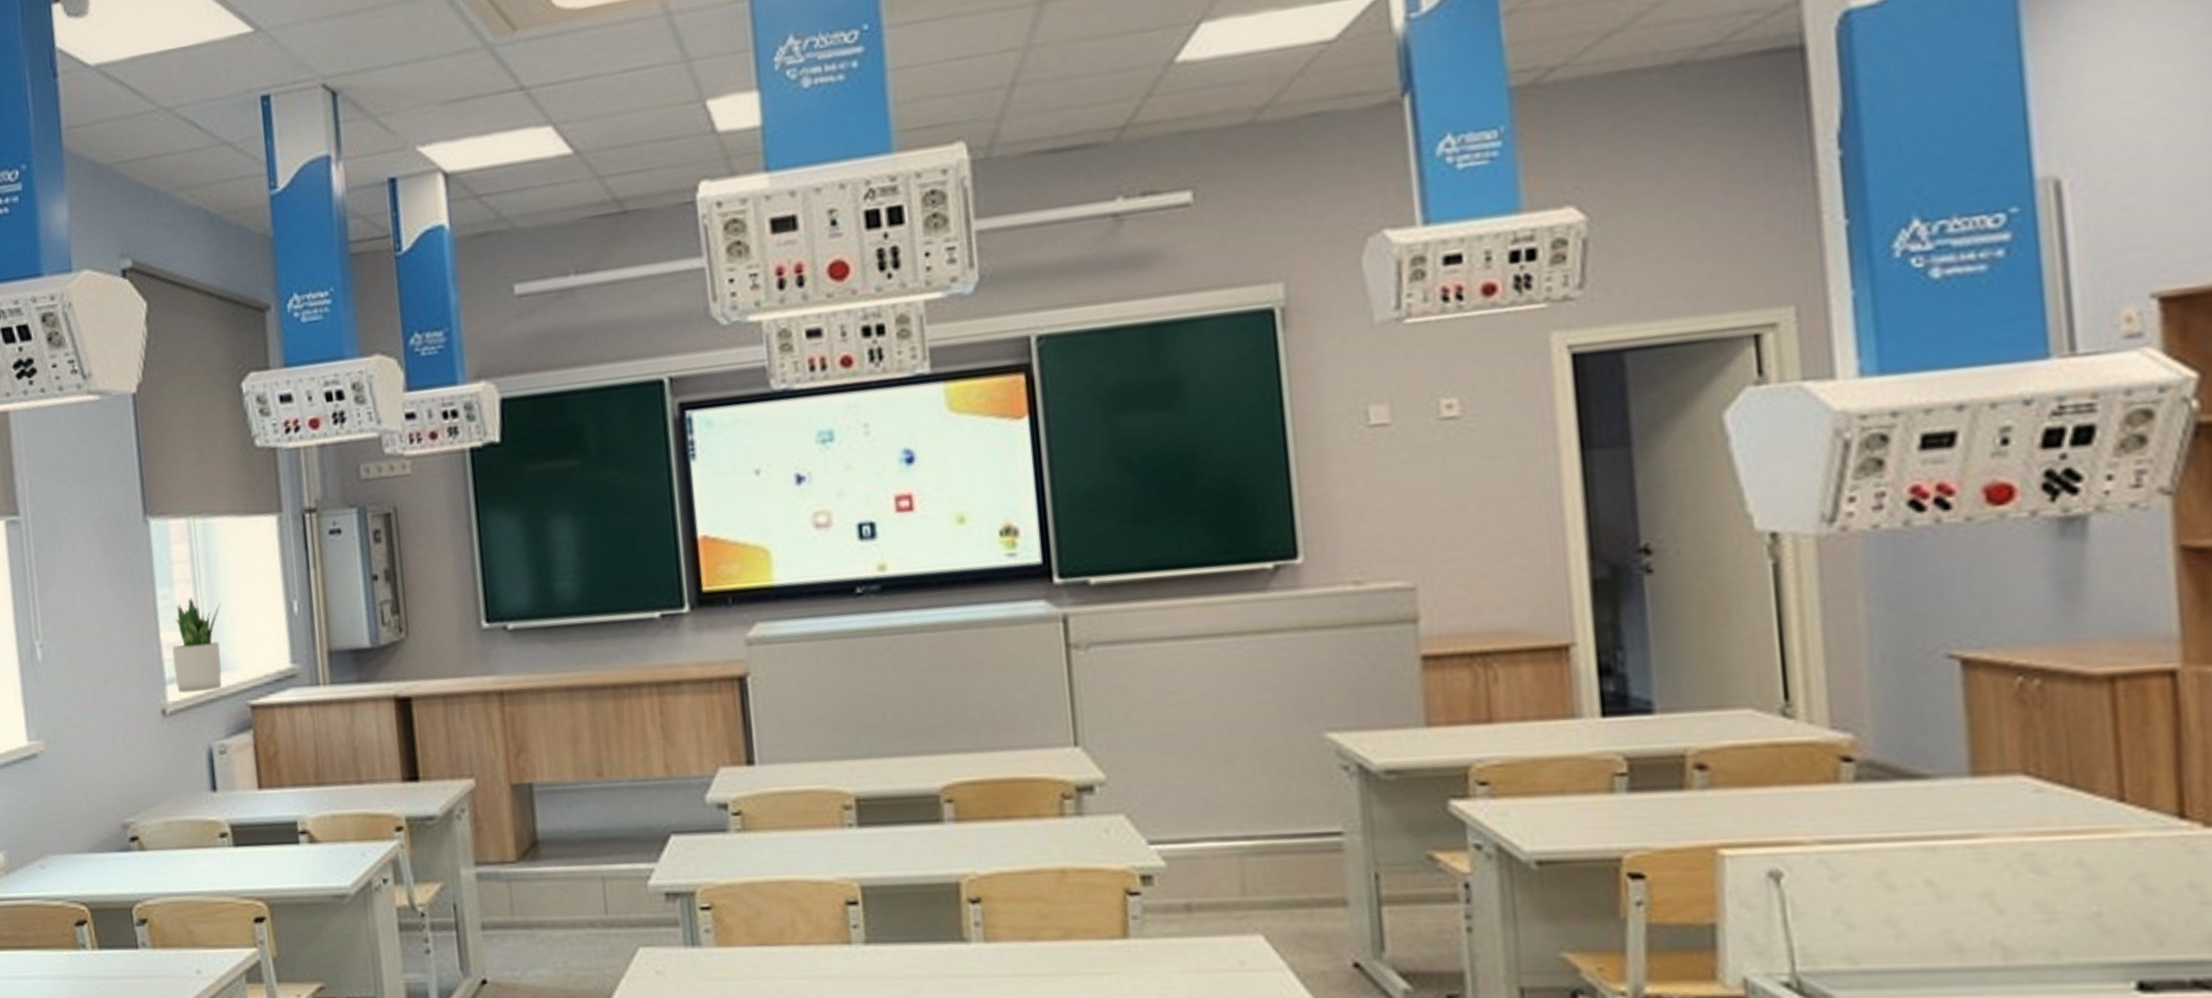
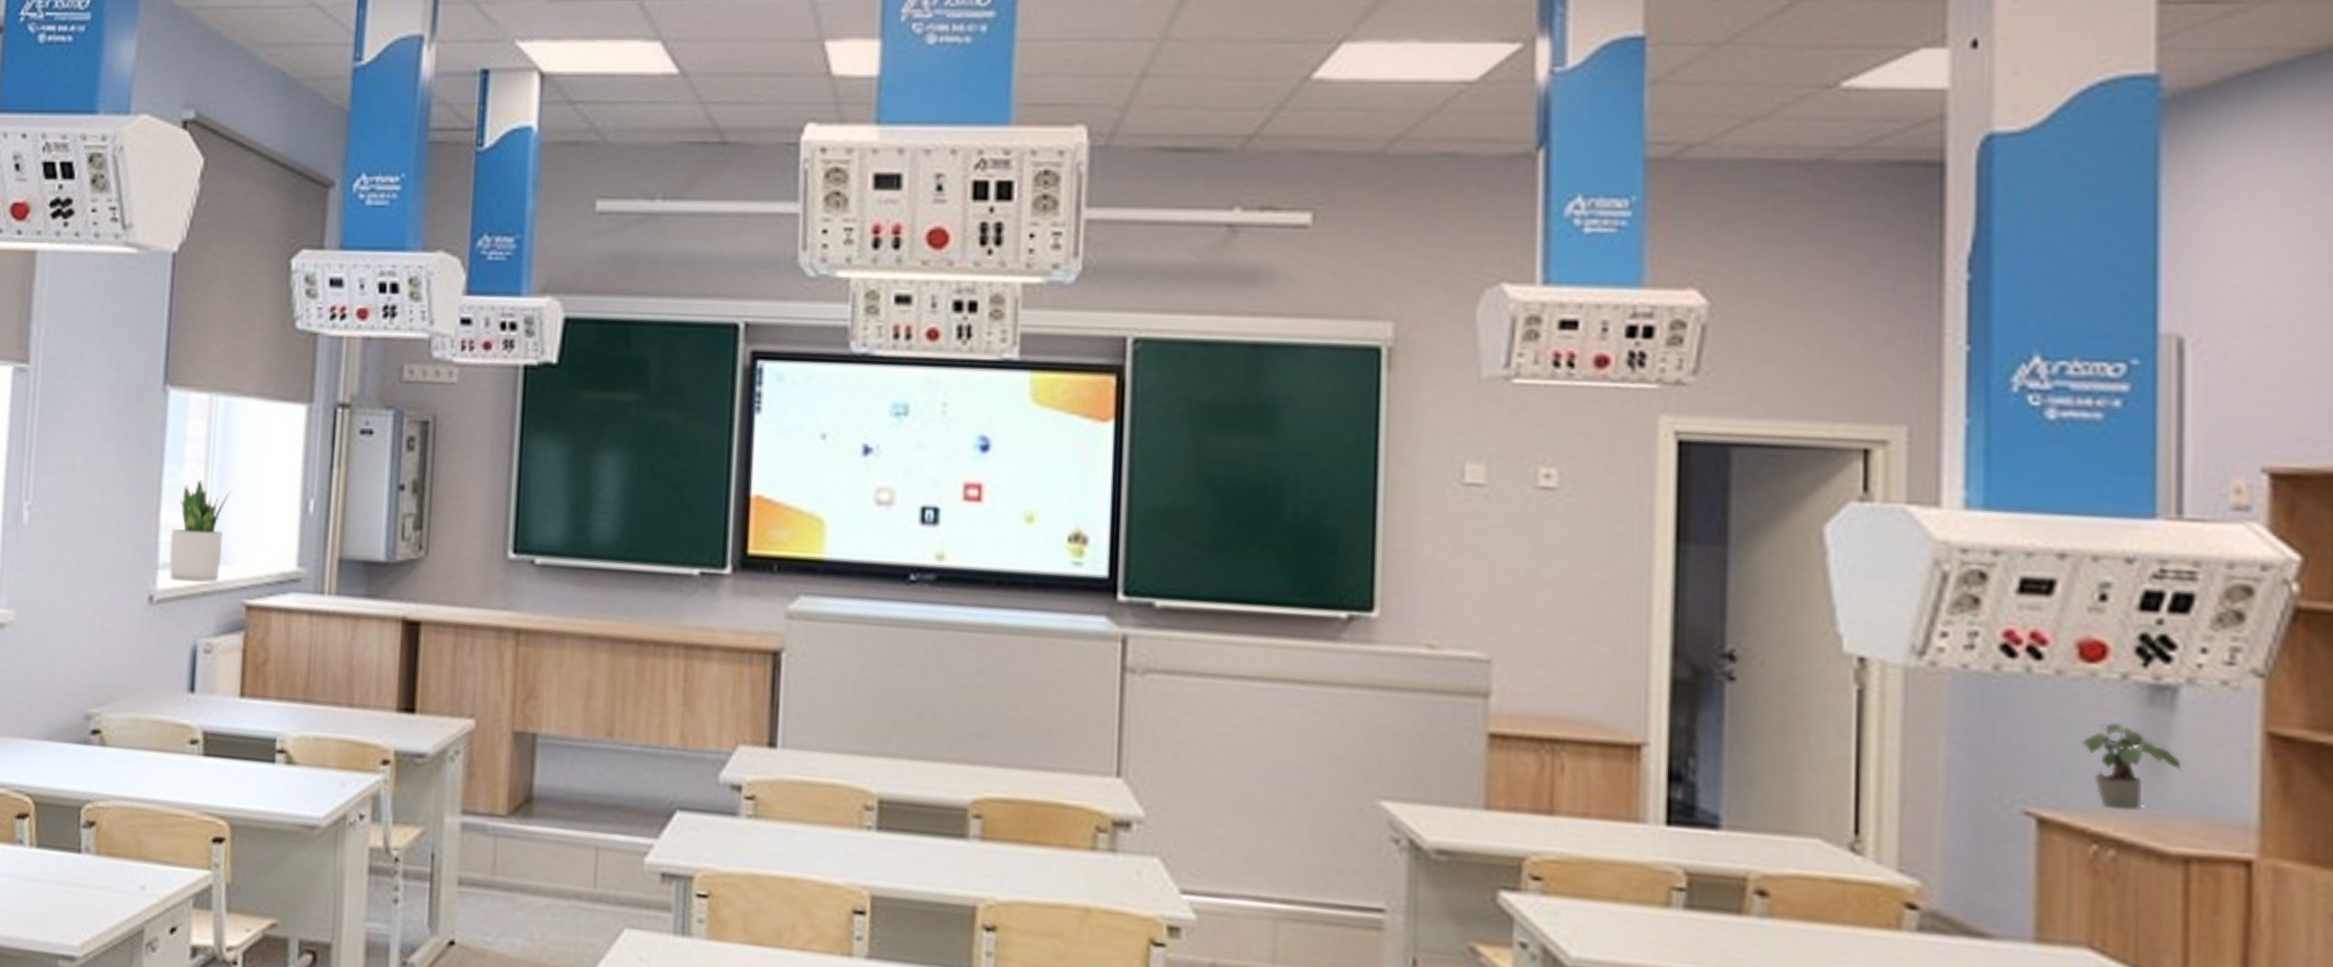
potted plant: none [1998,559,2097,641] -> present [2082,723,2180,811]

